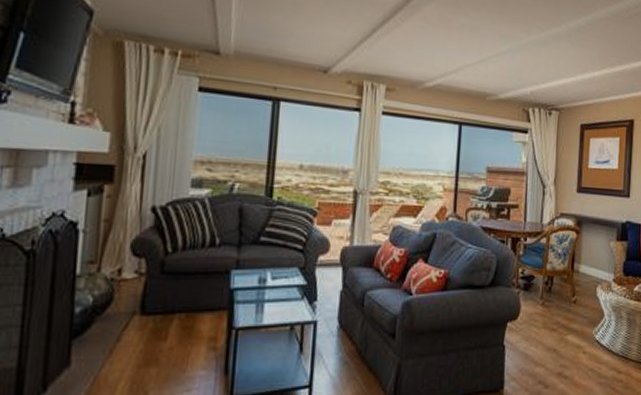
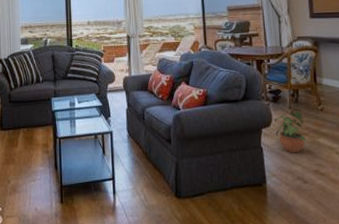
potted plant: none [521,302,554,353] -> present [274,111,306,153]

